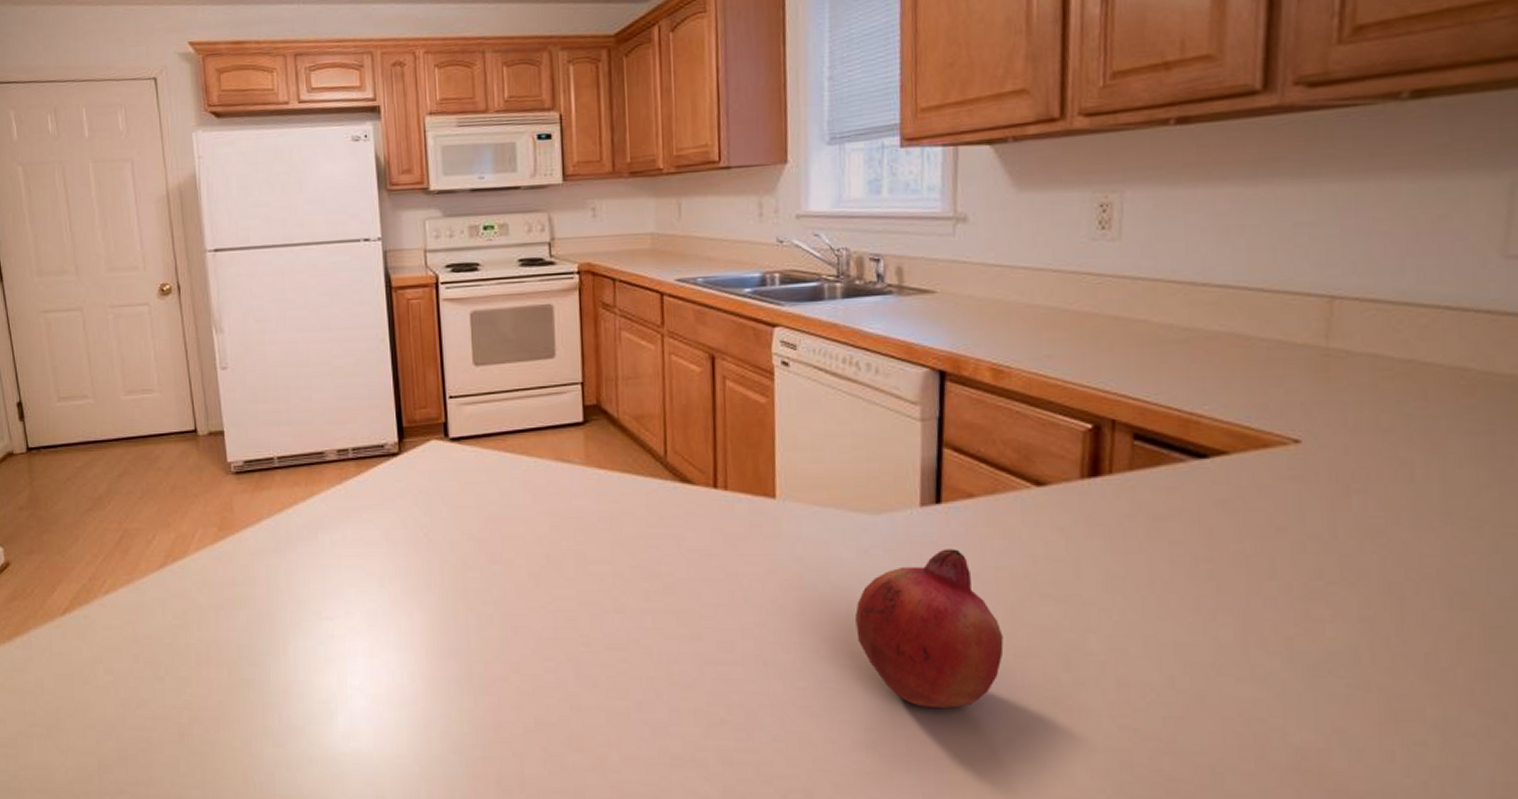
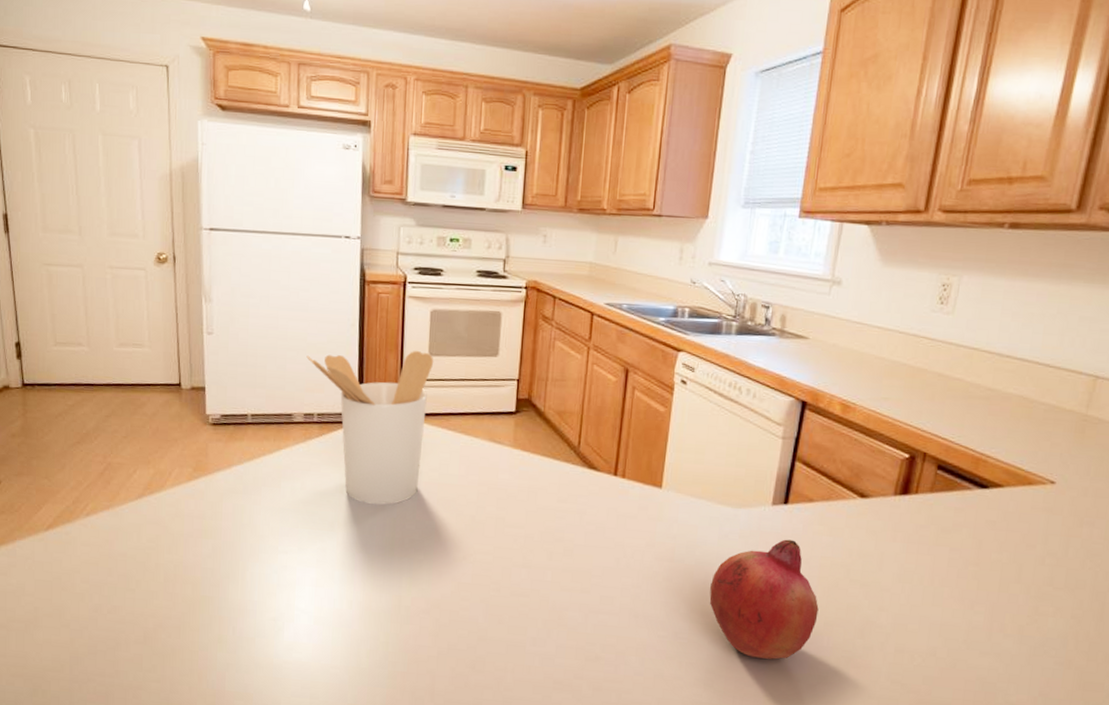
utensil holder: none [333,361,481,552] -> present [306,350,434,505]

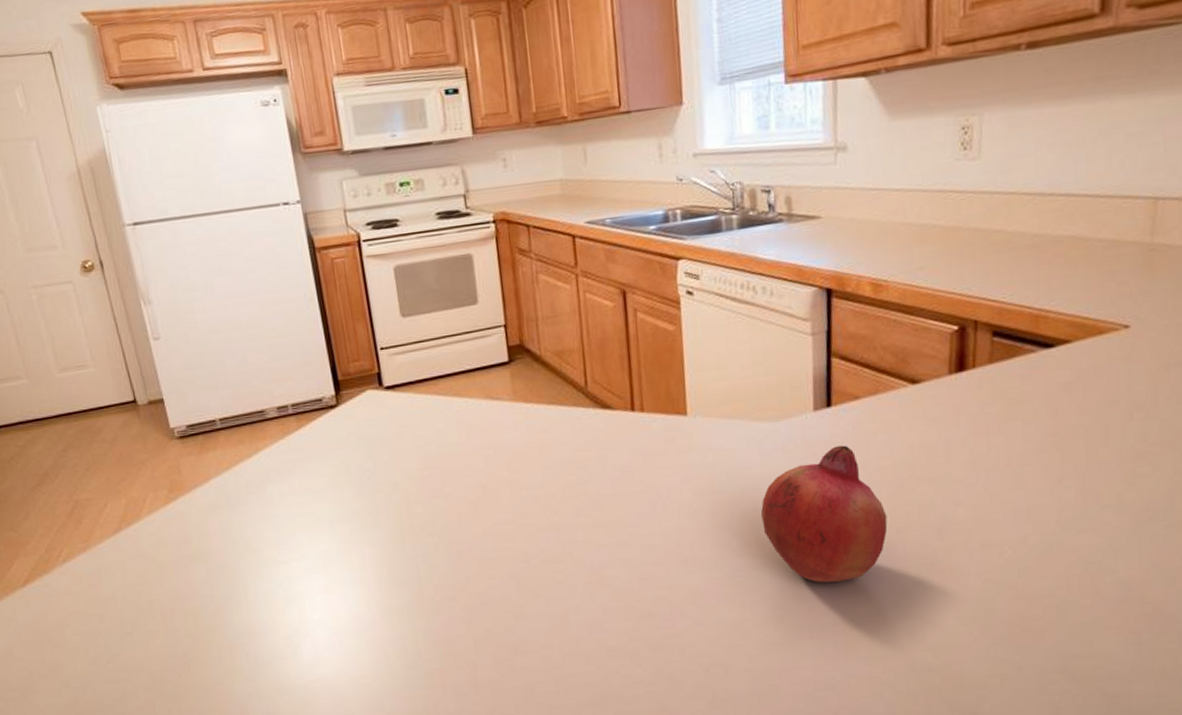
utensil holder: present [306,350,434,505] -> none [267,313,418,493]

